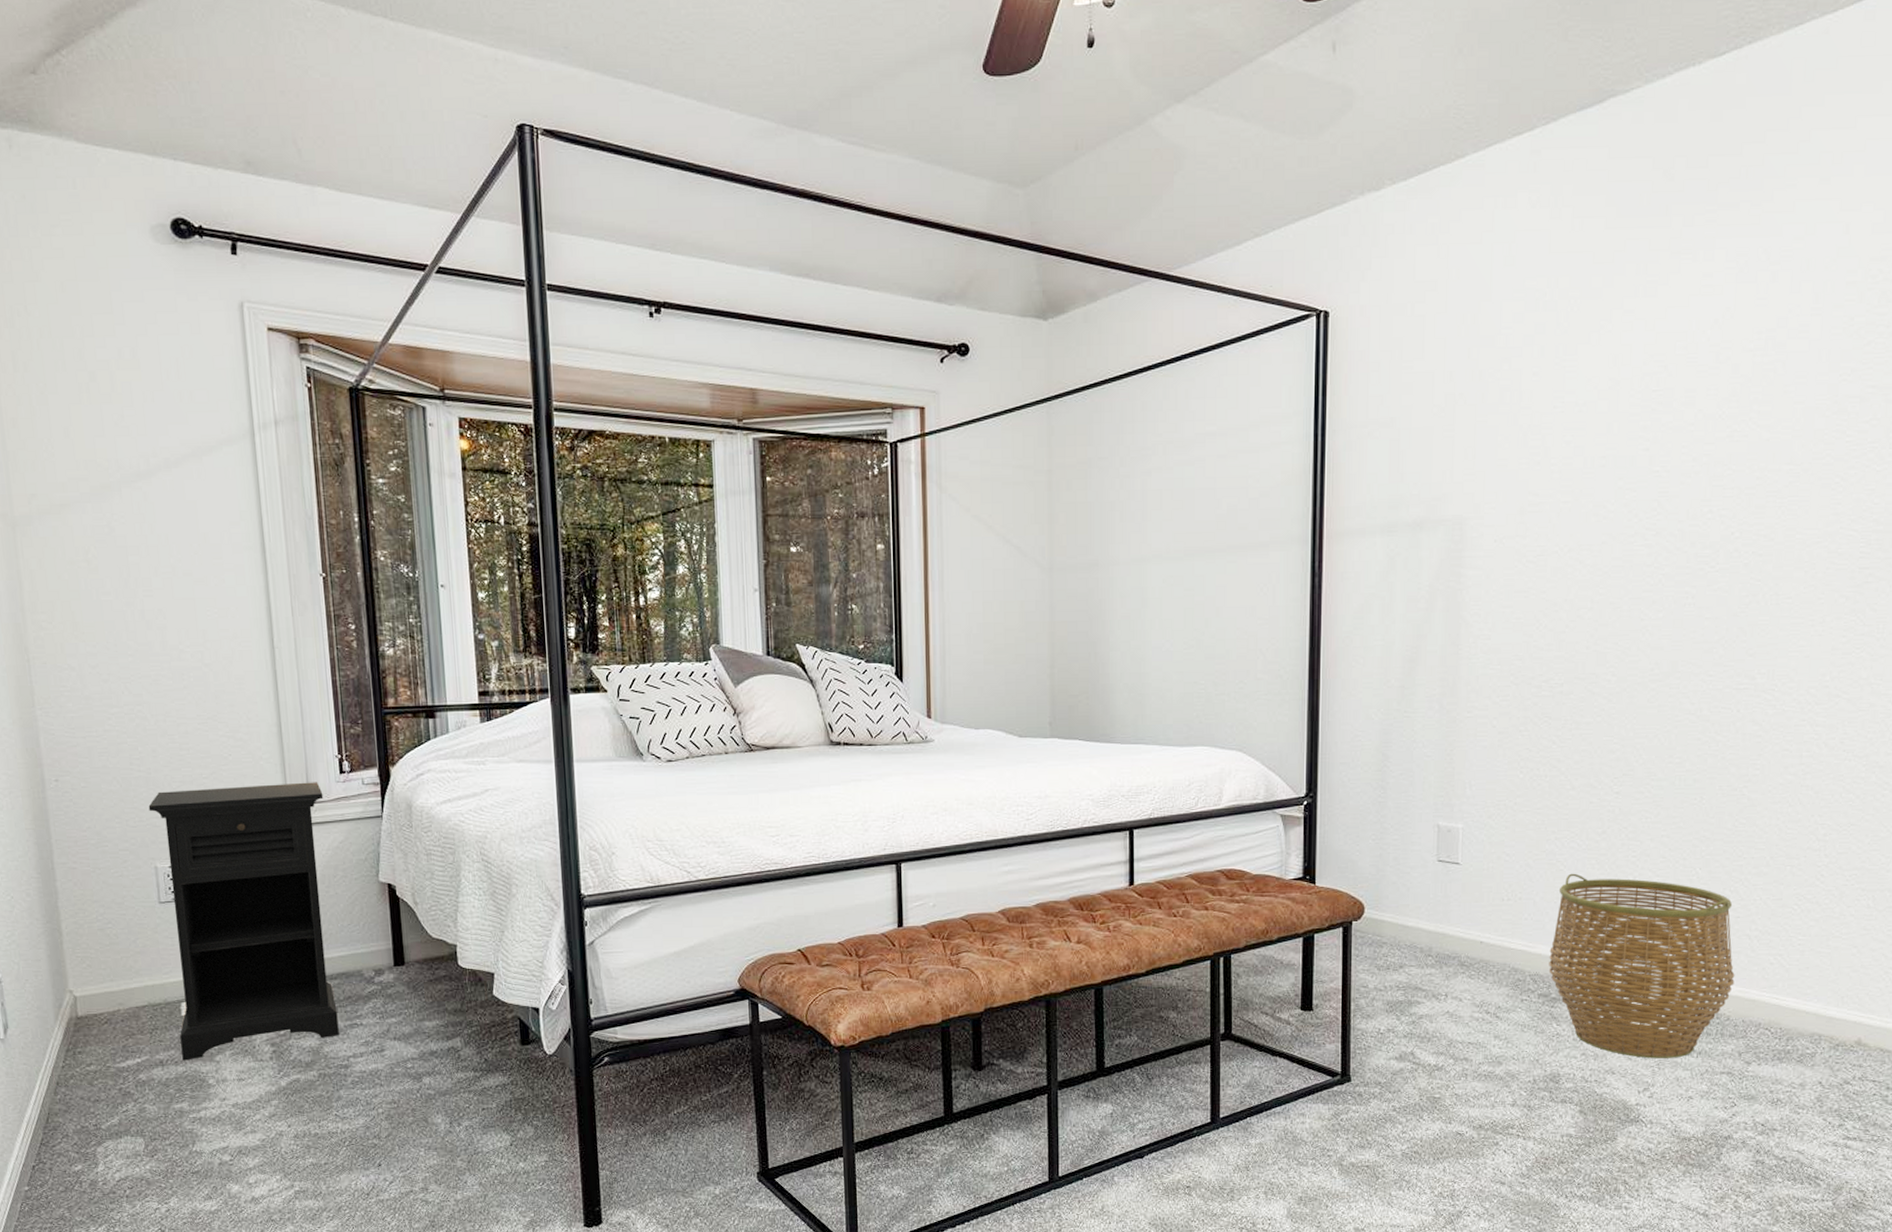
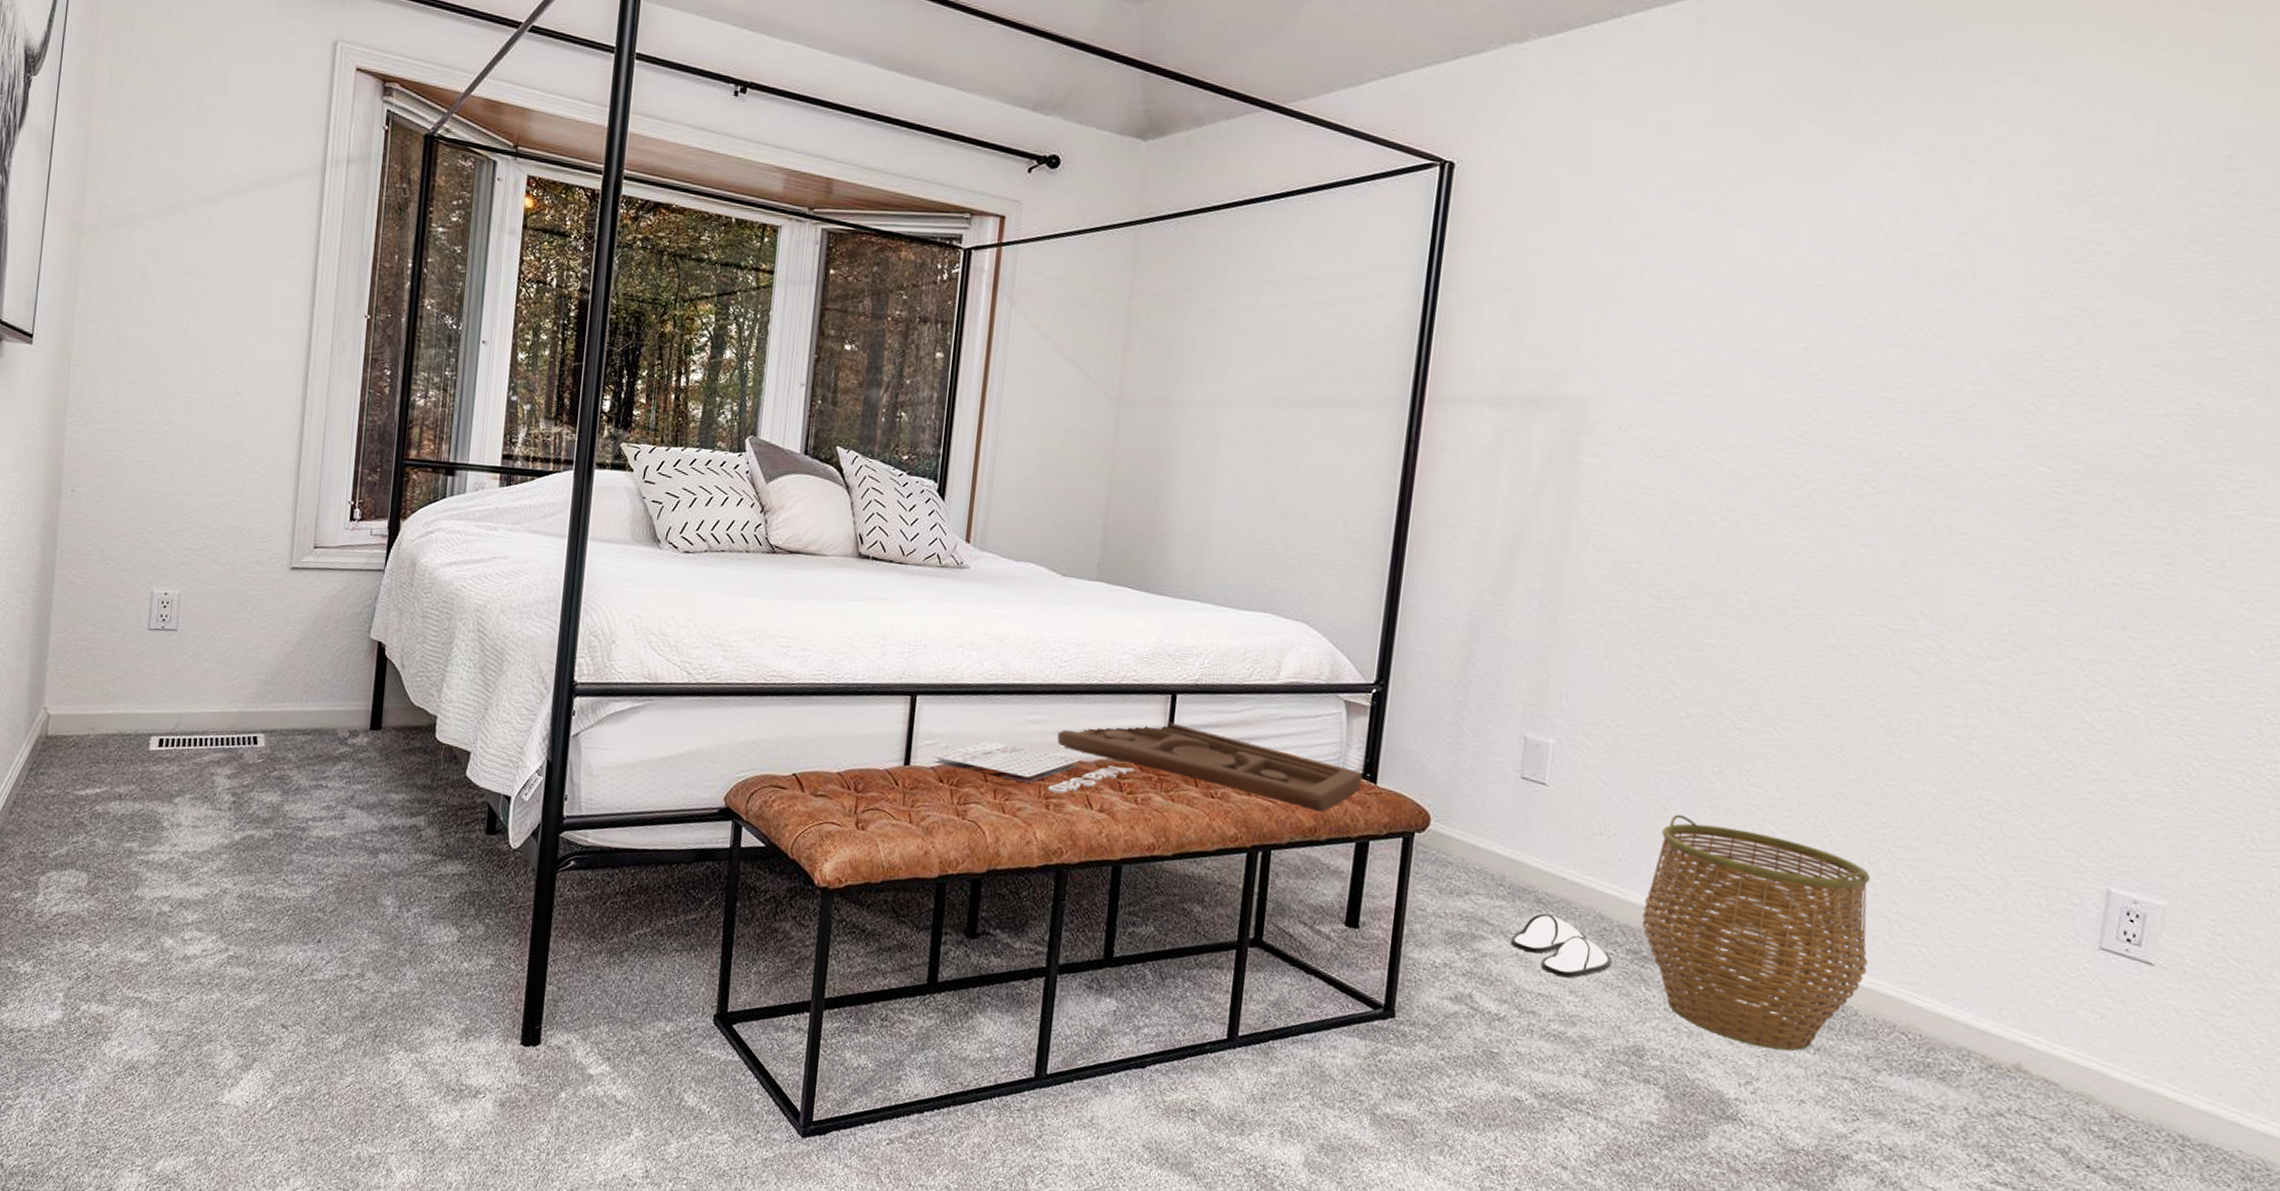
nightstand: present [148,782,339,1061] -> none [141,515,330,798]
magazine: none [923,895,1104,932] -> present [933,741,1135,794]
decorative tray: none [1032,855,1303,916] -> present [1057,722,1363,812]
slippers: none [1441,974,1527,1026] -> present [1510,913,1612,978]

